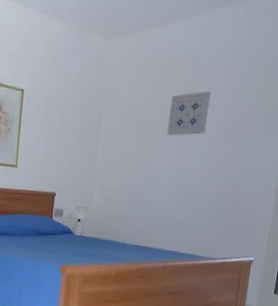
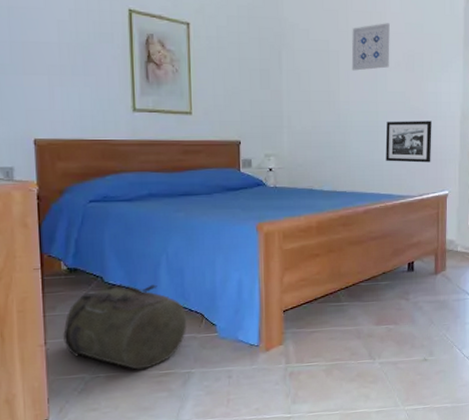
picture frame: none [191,185,244,228] -> present [385,121,432,163]

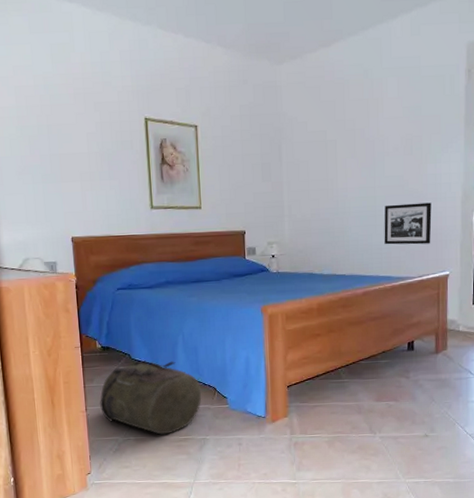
wall art: present [351,23,390,71] -> none [349,109,388,158]

